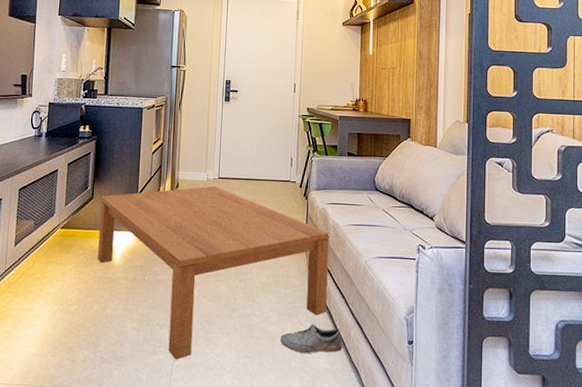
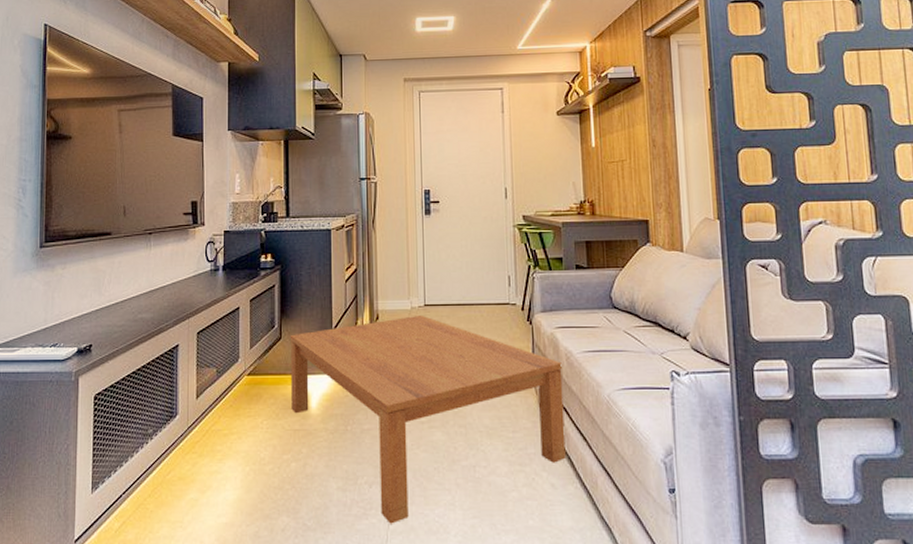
shoe: present [280,324,343,354] -> none [513,473,590,510]

